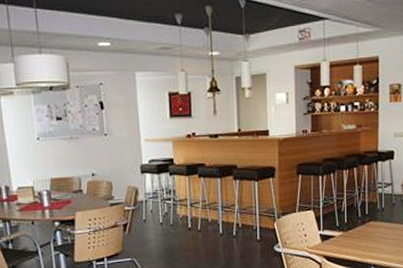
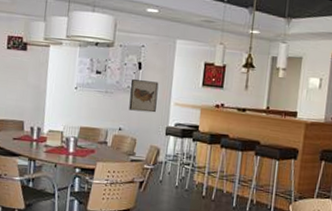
wall art: none [95,120,127,154] -> present [129,79,159,113]

